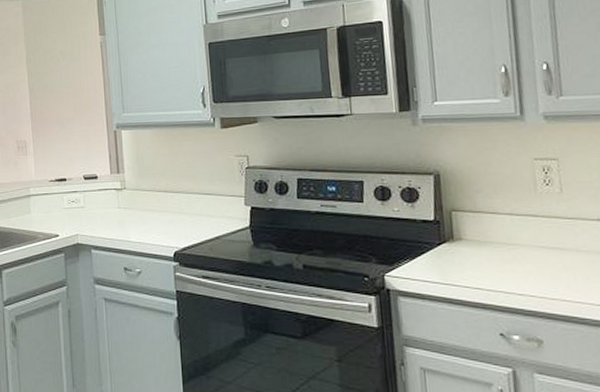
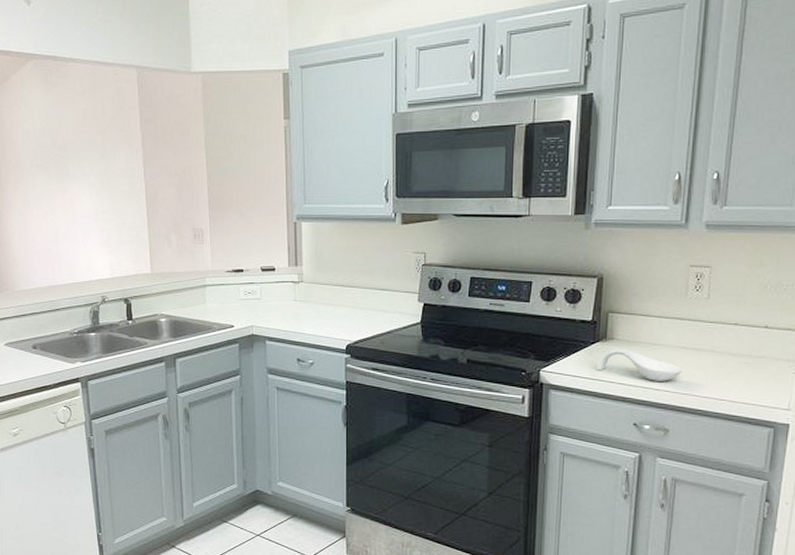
spoon rest: none [446,250,547,285] -> present [596,349,682,381]

